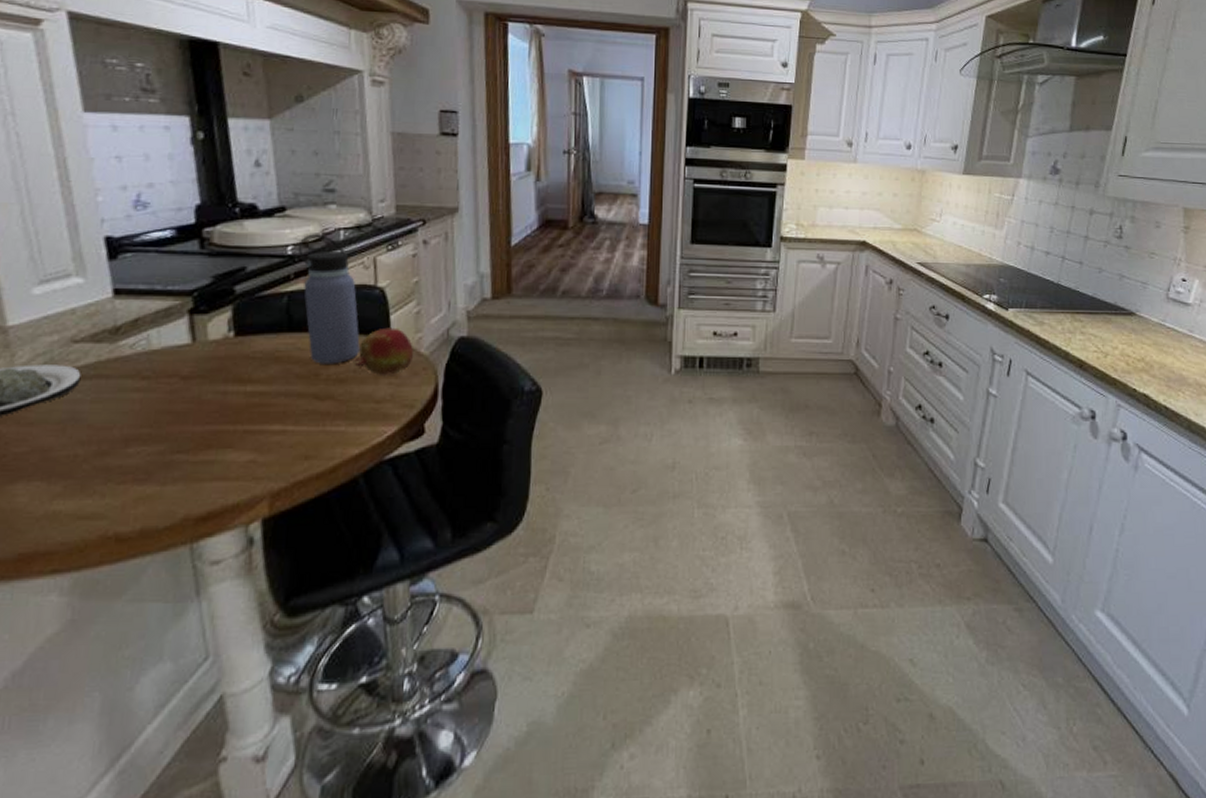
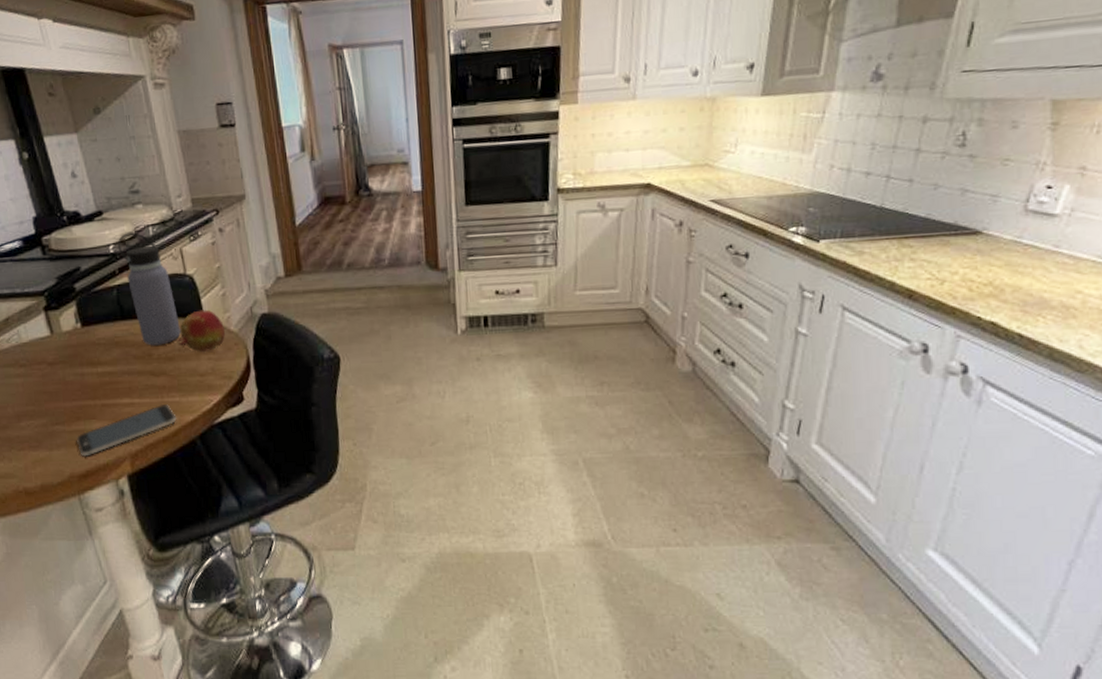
smartphone: none [202,433,338,494] -> present [77,403,177,457]

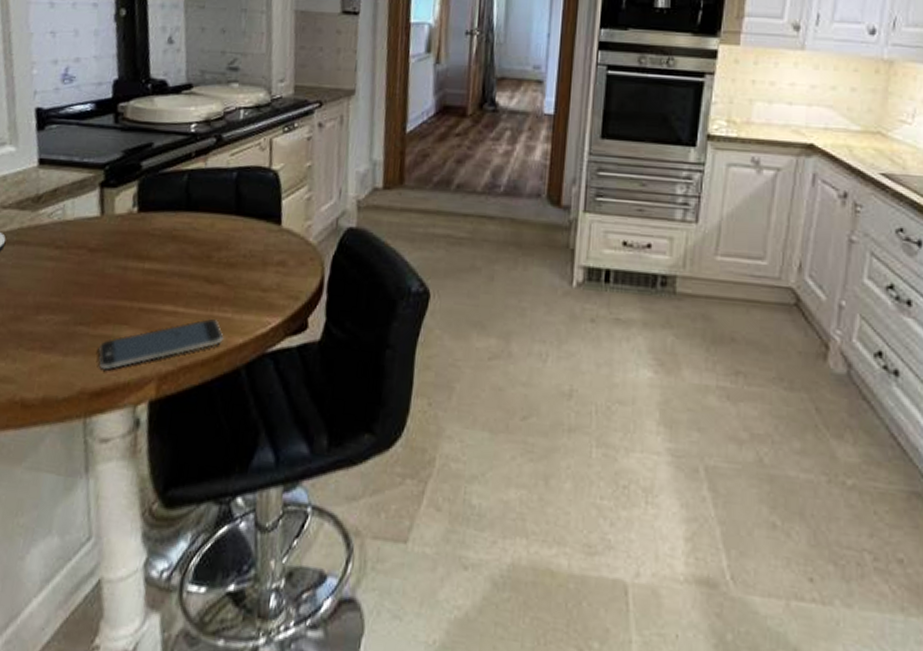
water bottle: present [117,232,181,346] -> none [200,112,252,247]
fruit: present [176,309,225,352] -> none [243,212,302,263]

